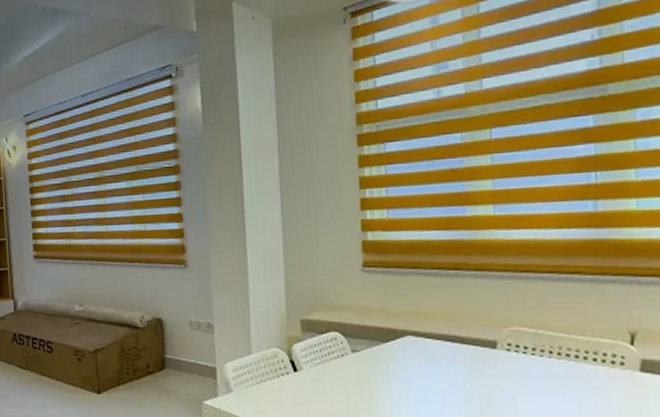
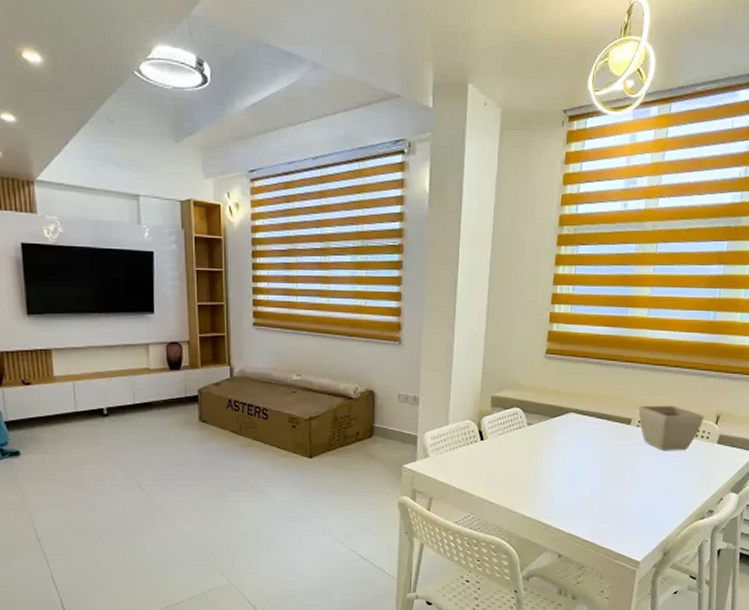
flower pot: none [505,322,611,381] -> present [638,405,705,450]

